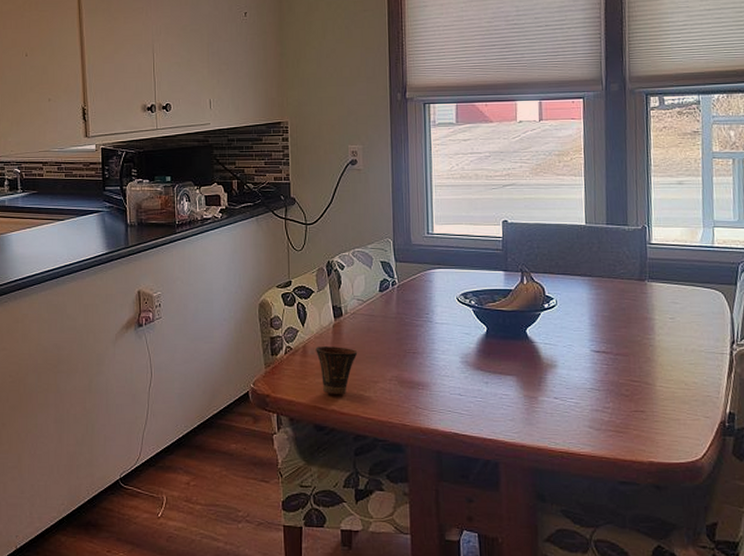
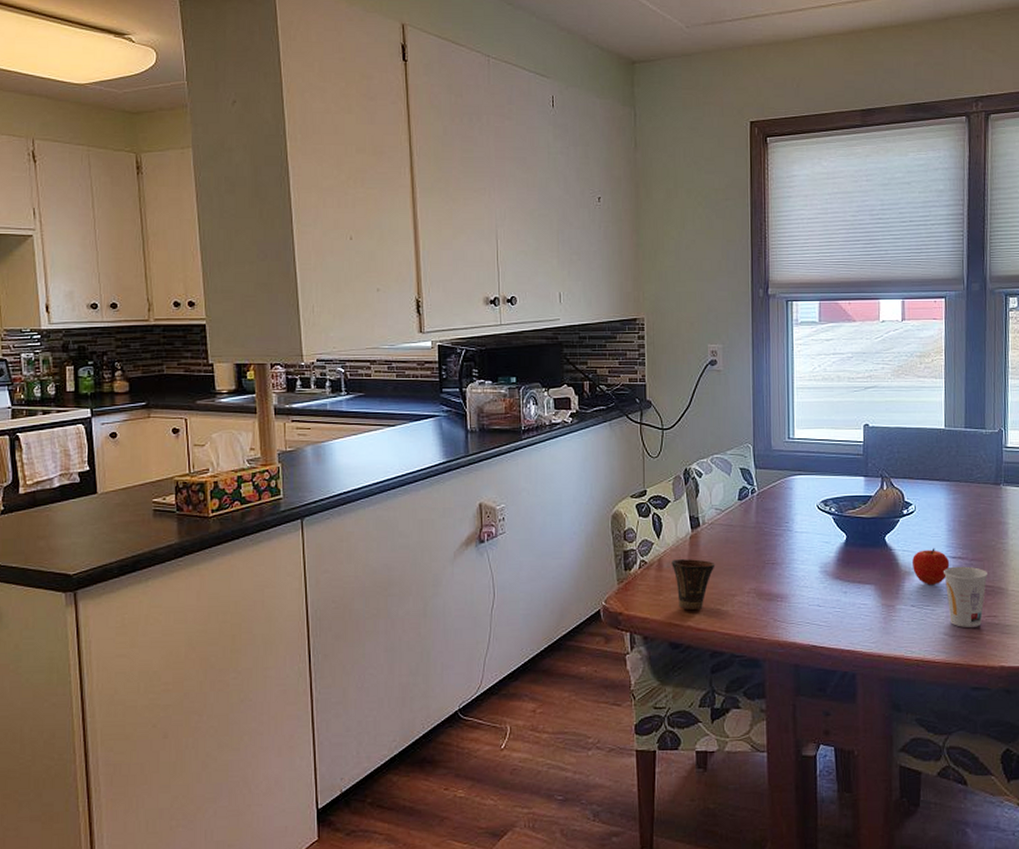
fruit: none [555,342,594,379] -> present [912,548,950,586]
cup: none [587,360,634,421] -> present [944,566,988,627]

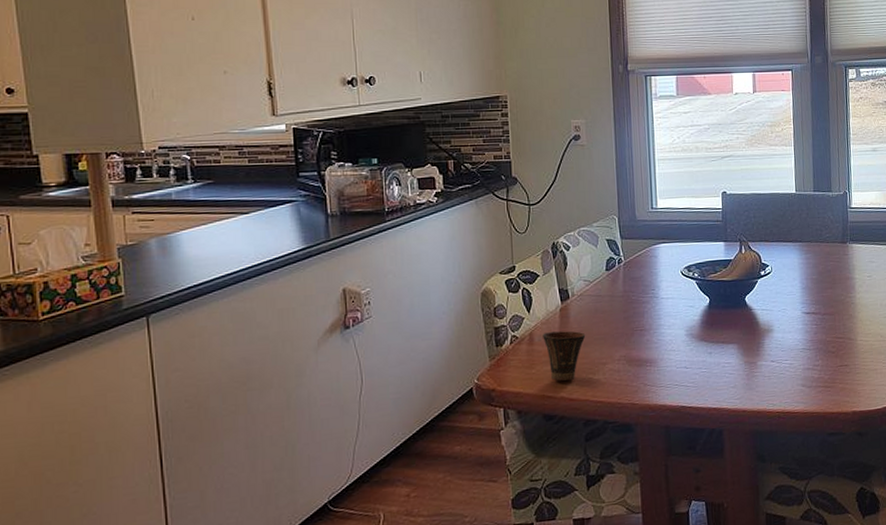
fruit: present [912,548,950,586] -> none [771,306,805,341]
cup: present [944,566,988,627] -> none [799,320,839,378]

